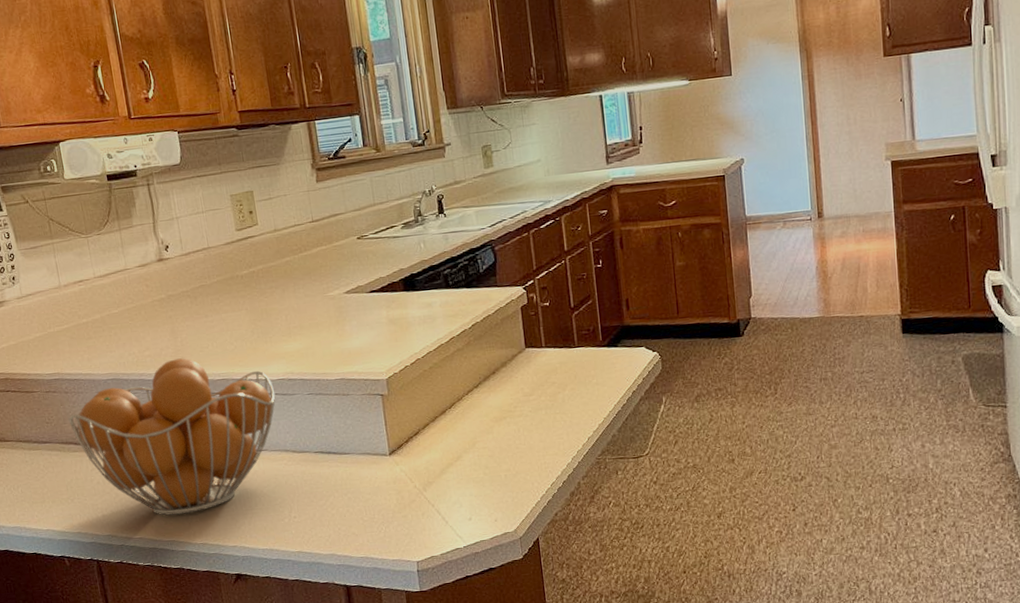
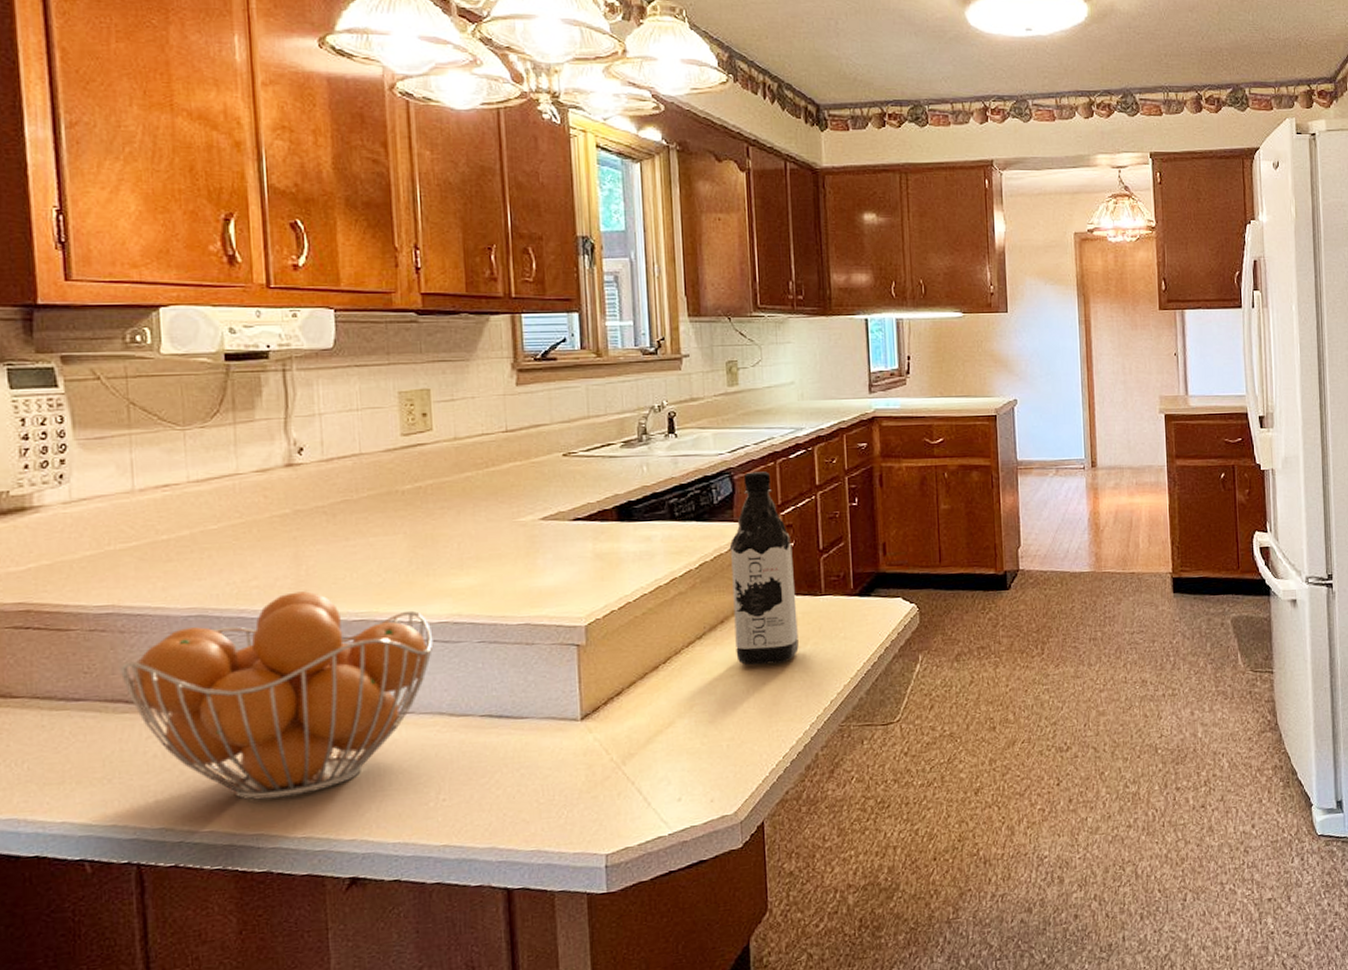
water bottle: none [495,241,559,409] -> present [729,471,799,666]

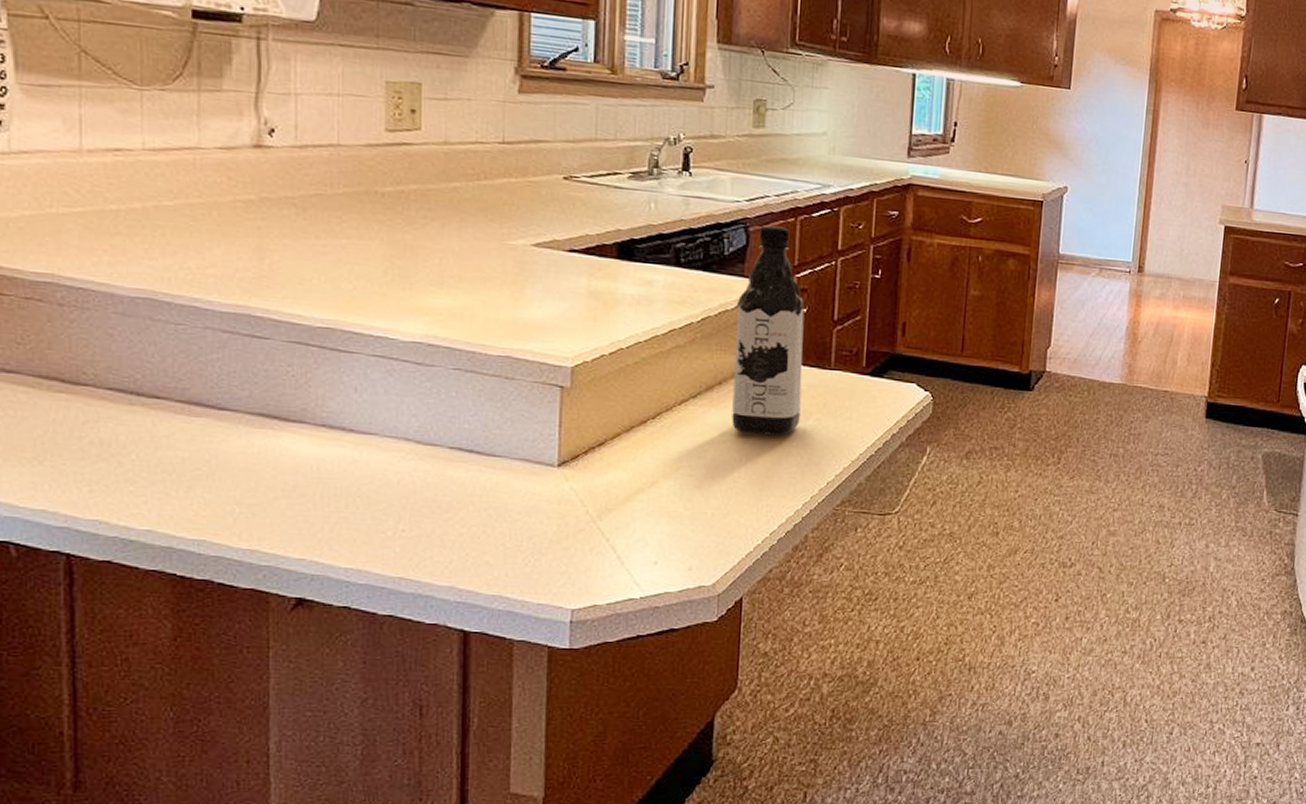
fruit basket: present [120,591,434,800] -> none [58,287,405,506]

